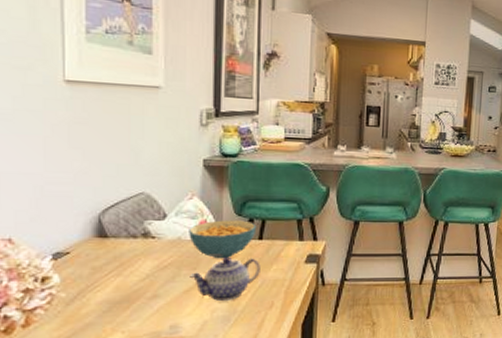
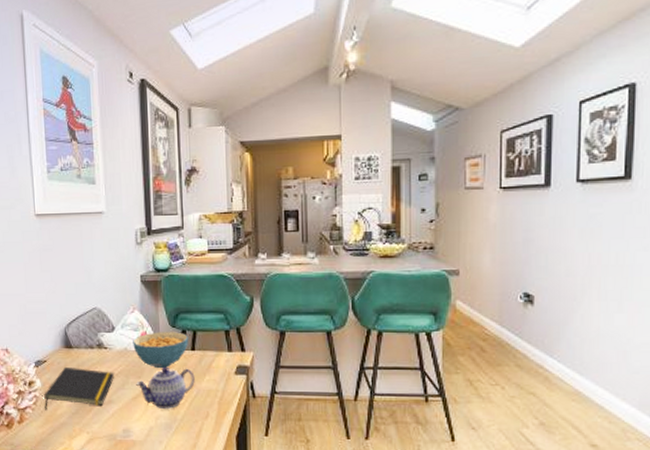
notepad: none [63,258,164,310] -> present [44,366,115,410]

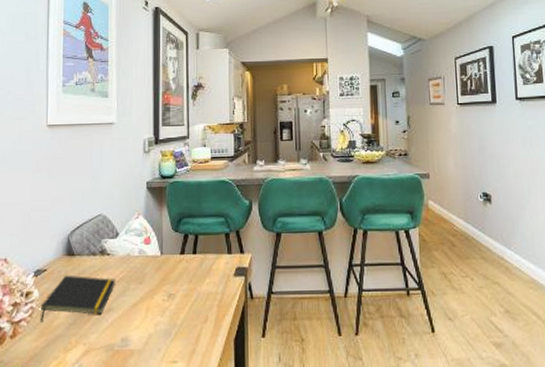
cereal bowl: present [133,332,189,369] -> none [136,236,191,274]
teapot: present [136,366,195,410] -> none [137,271,195,316]

